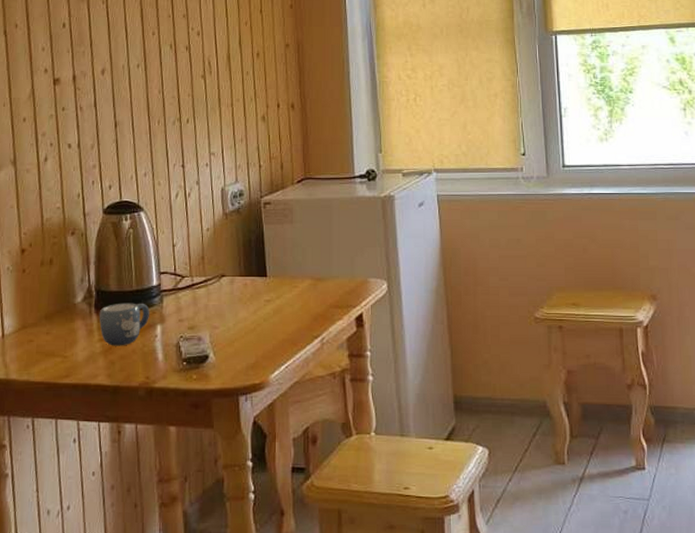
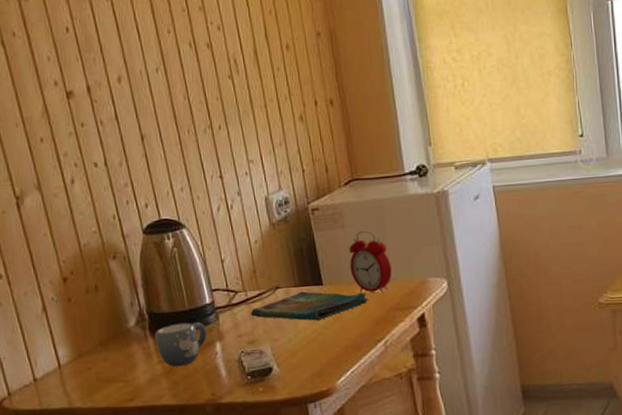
dish towel: none [194,281,310,312] -> present [251,291,369,321]
alarm clock: none [295,227,335,289] -> present [348,230,392,293]

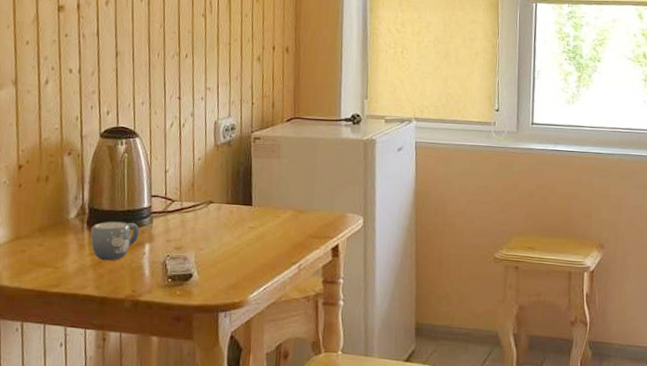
dish towel: present [251,291,369,321] -> none [182,209,291,237]
alarm clock: present [348,230,392,293] -> none [279,163,316,220]

